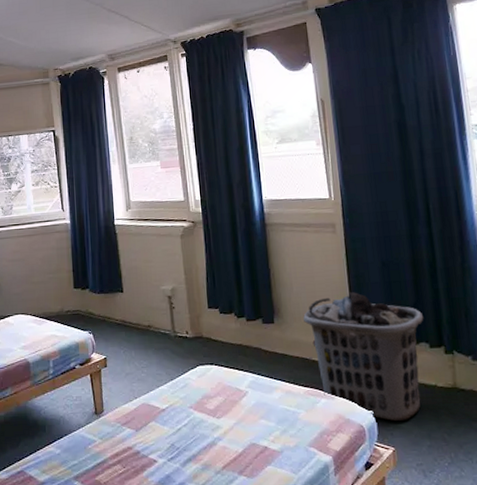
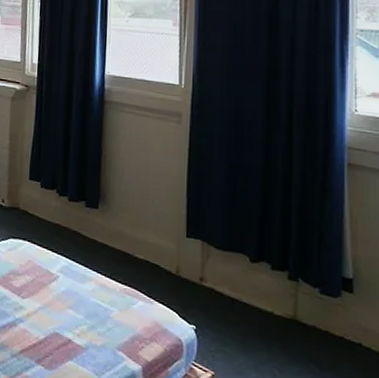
clothes hamper: present [303,292,424,422] -> none [131,191,269,345]

